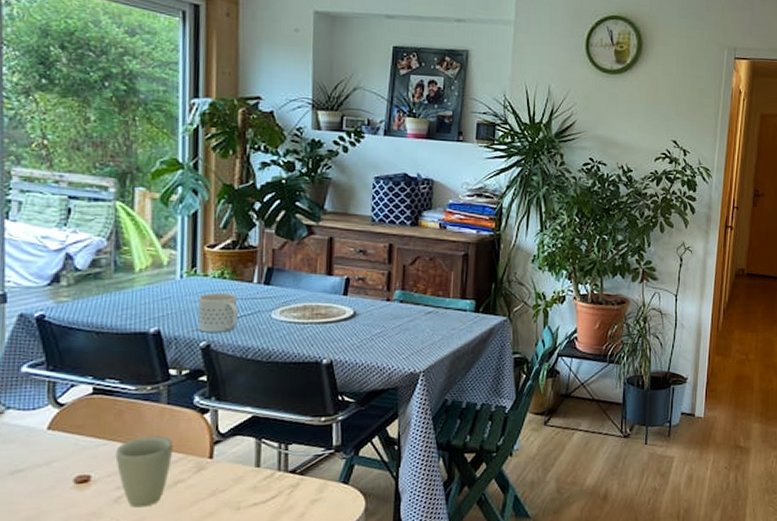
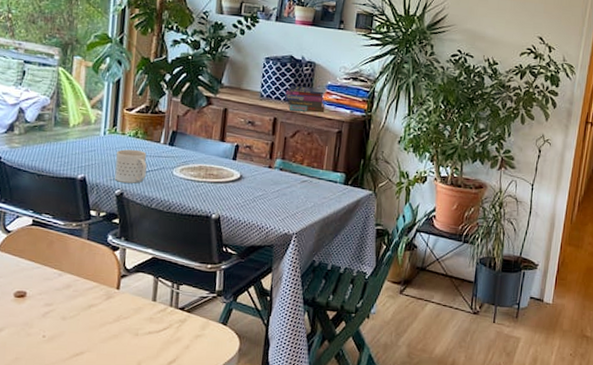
cup: present [115,435,174,508] -> none [45,264,90,324]
books: none [399,206,448,235] -> present [284,85,327,113]

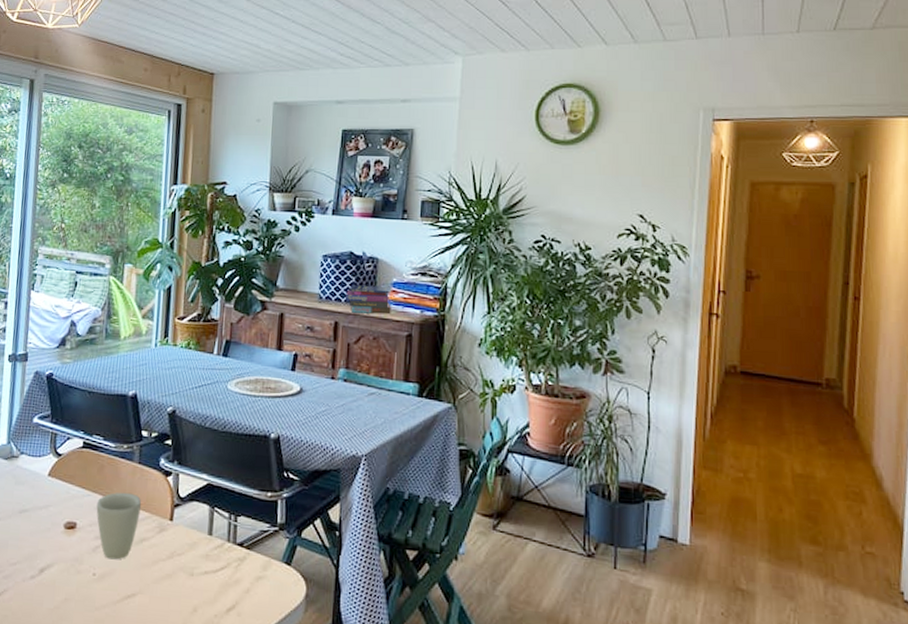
cup: none [45,264,90,324] -> present [96,492,142,560]
mug: present [114,149,147,184] -> none [166,362,200,400]

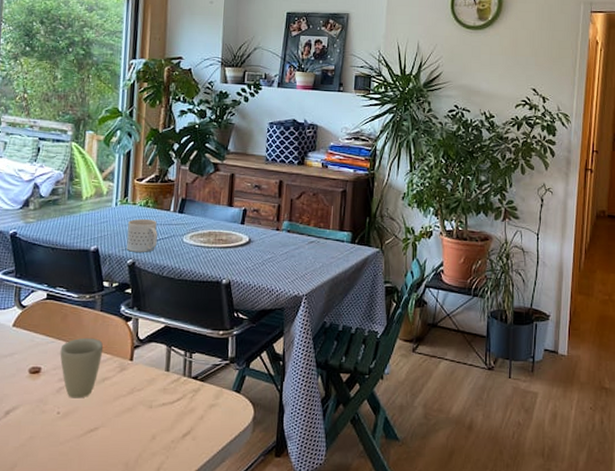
mug: none [166,362,200,400] -> present [126,219,158,252]
books: present [344,284,392,315] -> none [288,148,330,174]

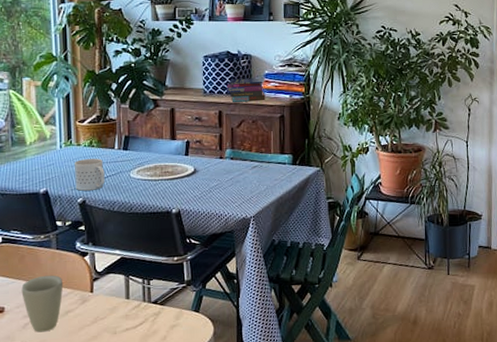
books: none [288,148,330,174] -> present [225,77,266,102]

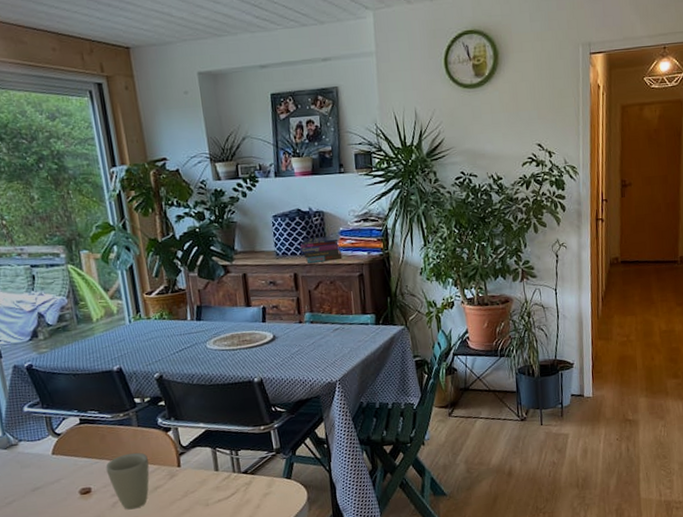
mug: present [75,158,105,191] -> none [146,331,181,366]

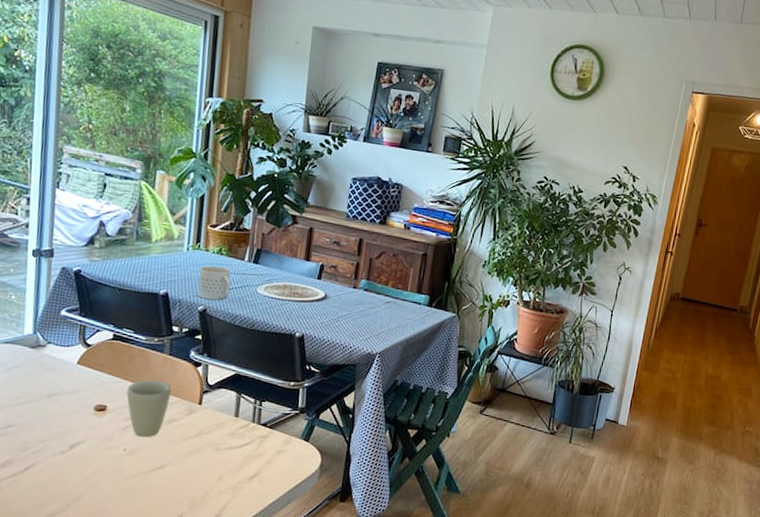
mug: none [146,331,181,366] -> present [197,266,231,300]
books: present [299,235,343,263] -> none [370,206,413,235]

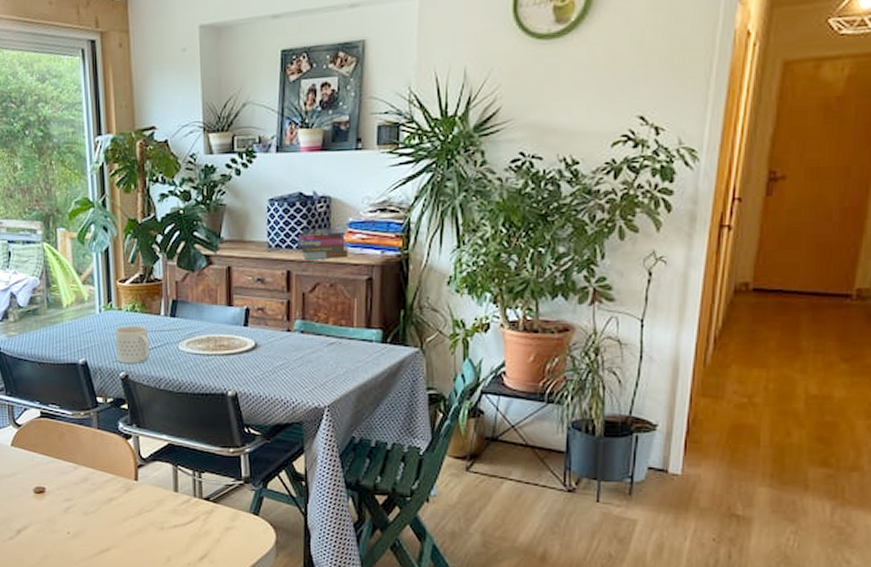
cup: present [126,379,172,438] -> none [62,456,106,519]
books: none [370,206,413,235] -> present [296,227,348,260]

